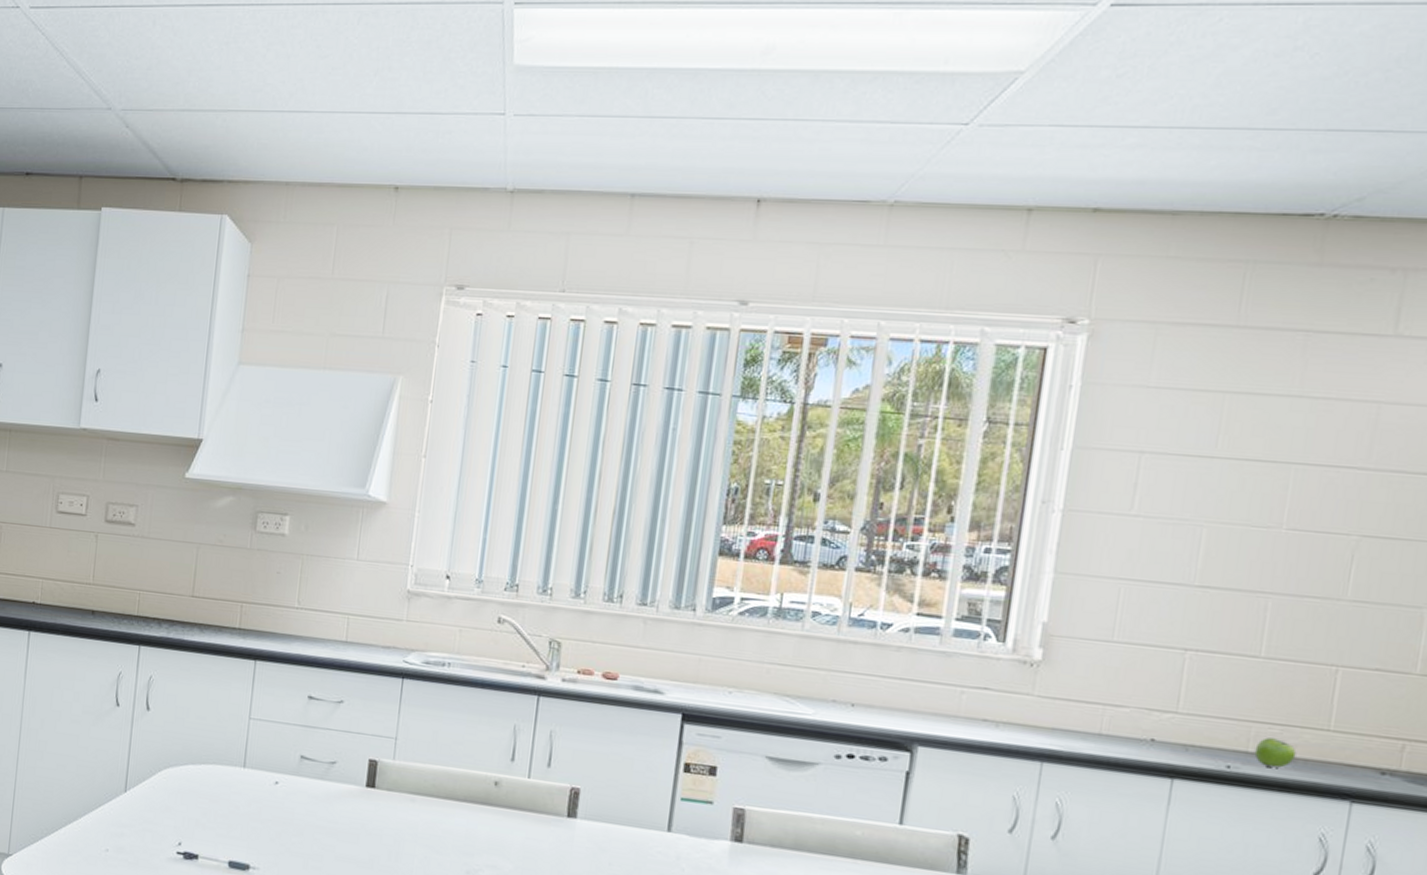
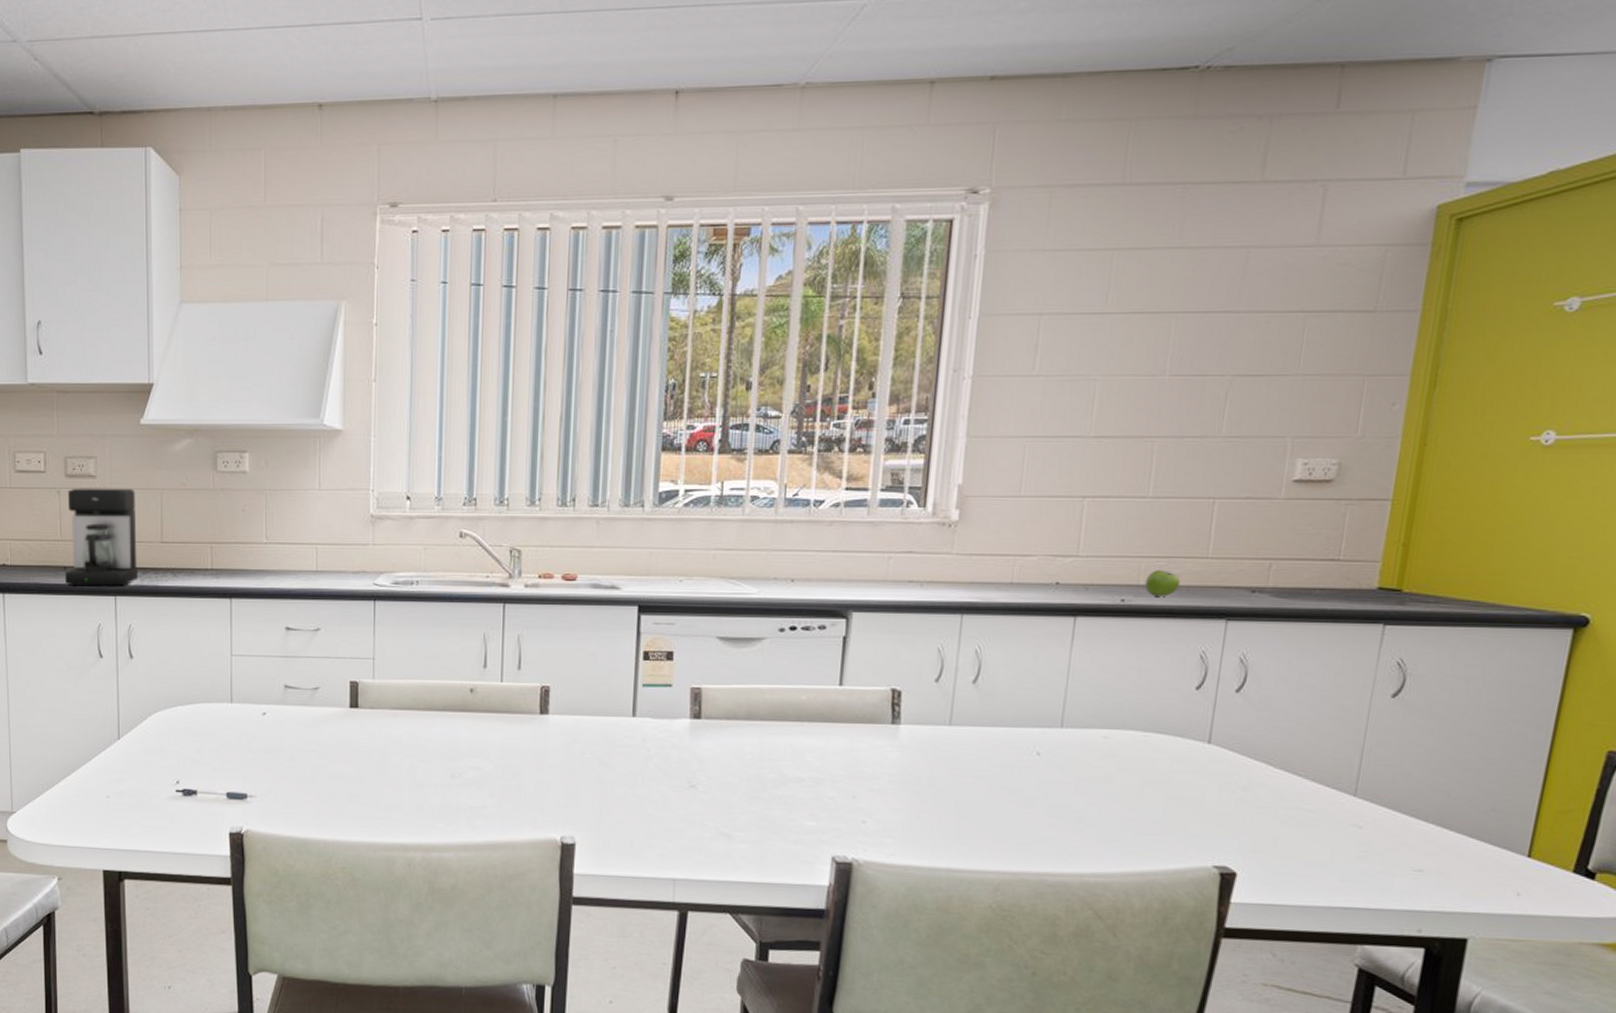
coffee maker: none [92,534,172,636] -> present [65,488,139,586]

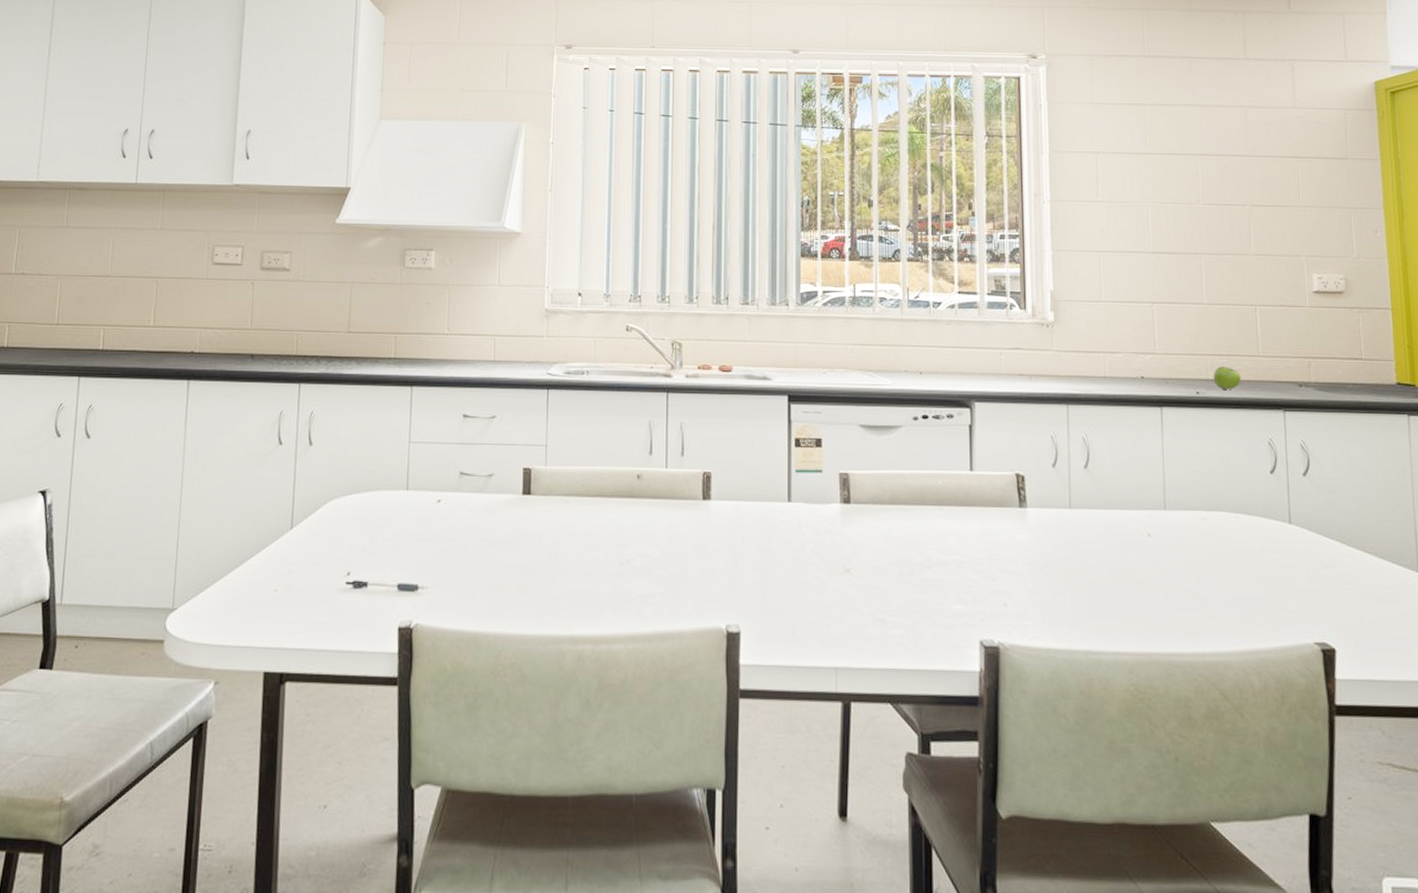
coffee maker: present [65,488,139,586] -> none [251,280,326,374]

